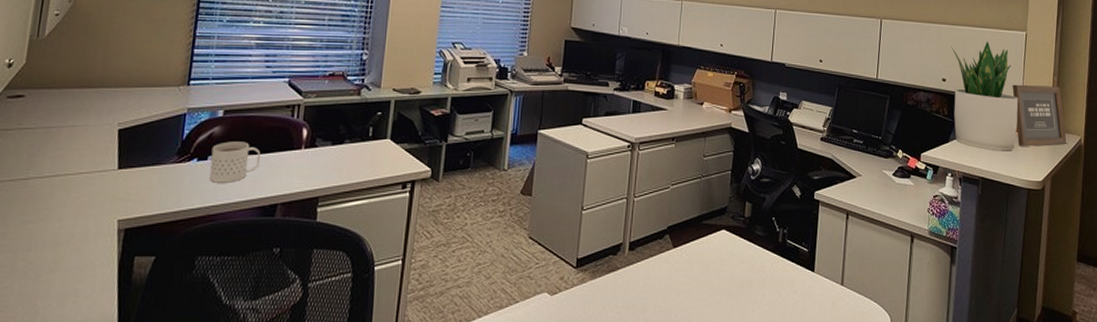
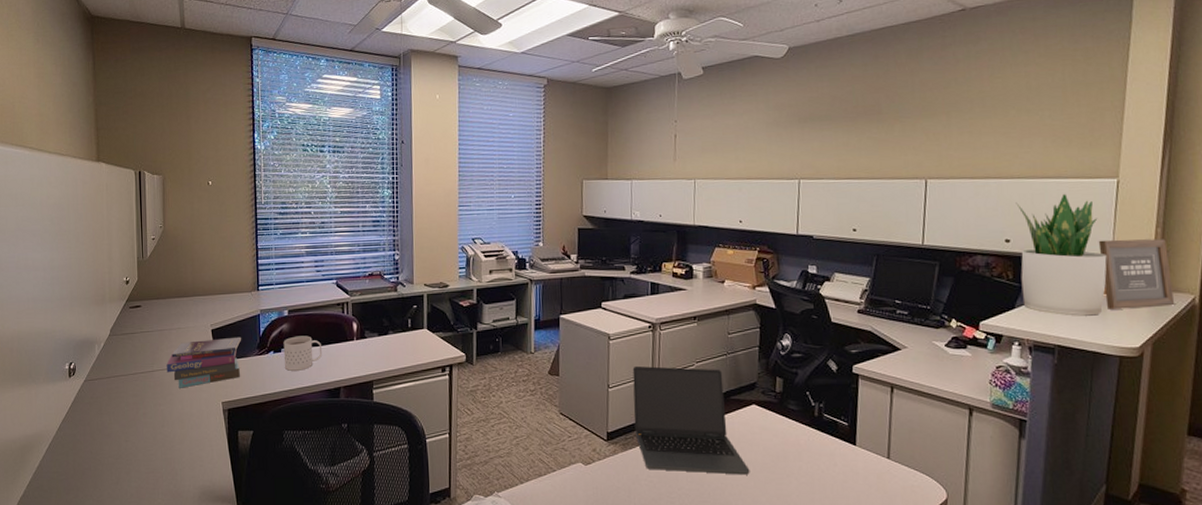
books: none [46,139,158,202] -> present [166,337,242,388]
laptop: none [605,187,716,304] -> present [632,365,750,475]

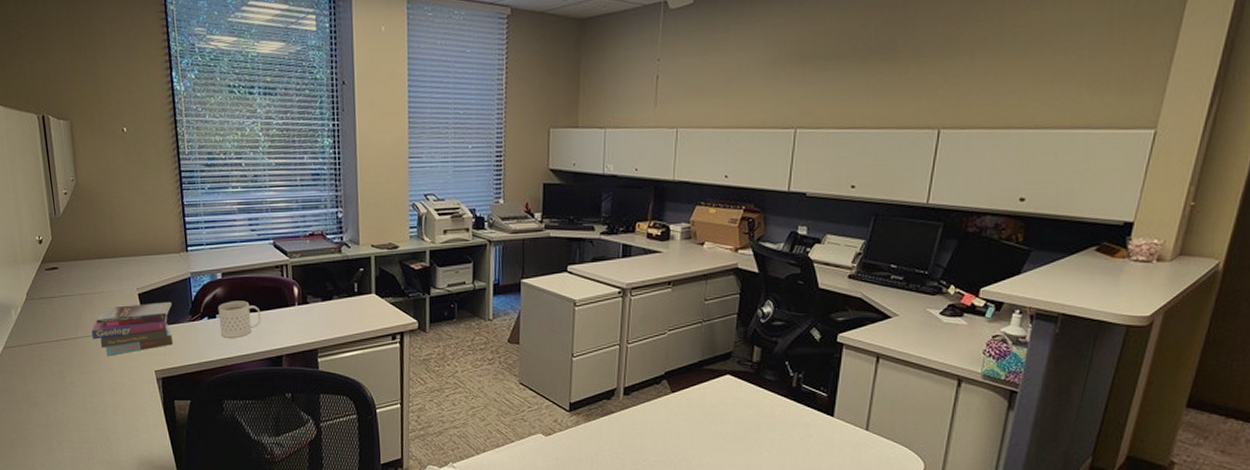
laptop: present [632,365,750,475] -> none [598,333,720,446]
planter: present [1016,194,1107,316] -> none [1030,147,1130,283]
picture frame: present [1098,239,1175,310] -> none [1121,198,1198,276]

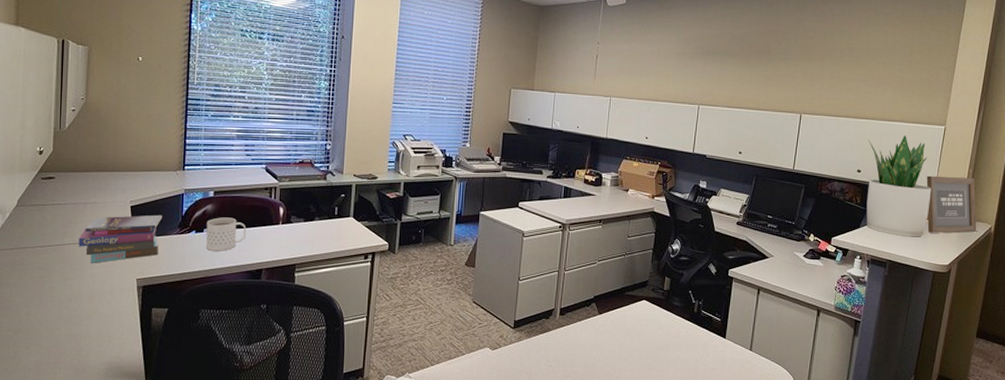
planter: none [1030,147,1130,283] -> present [866,136,932,237]
picture frame: none [1121,198,1198,276] -> present [926,175,977,233]

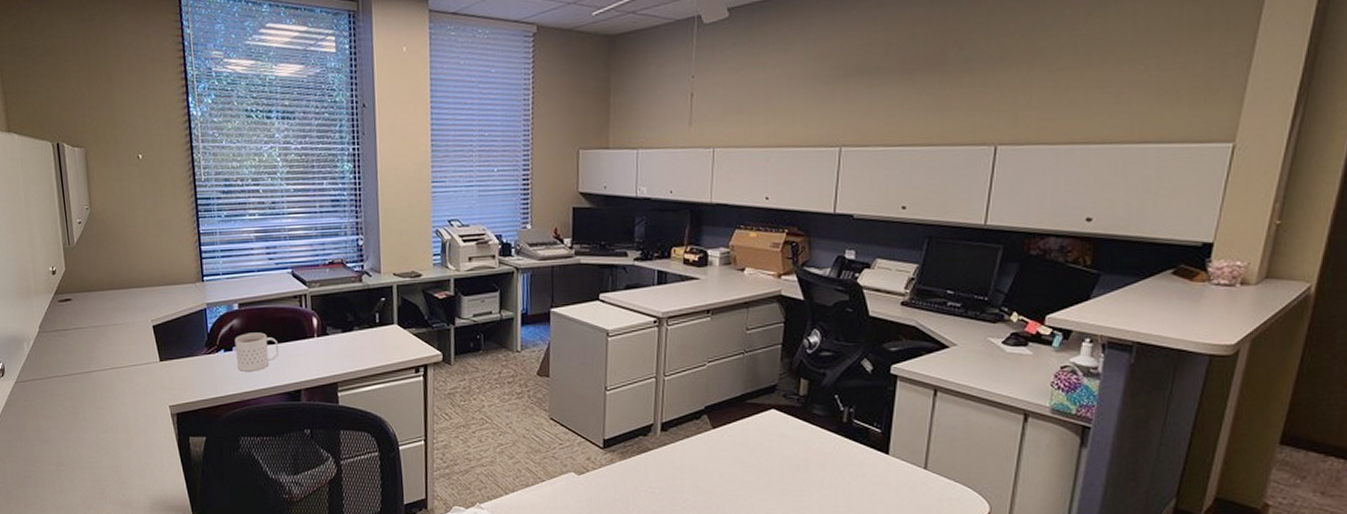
books: present [78,214,163,263] -> none [104,333,188,391]
planter: present [866,136,932,237] -> none [1100,163,1209,308]
picture frame: present [926,175,977,233] -> none [1200,216,1286,301]

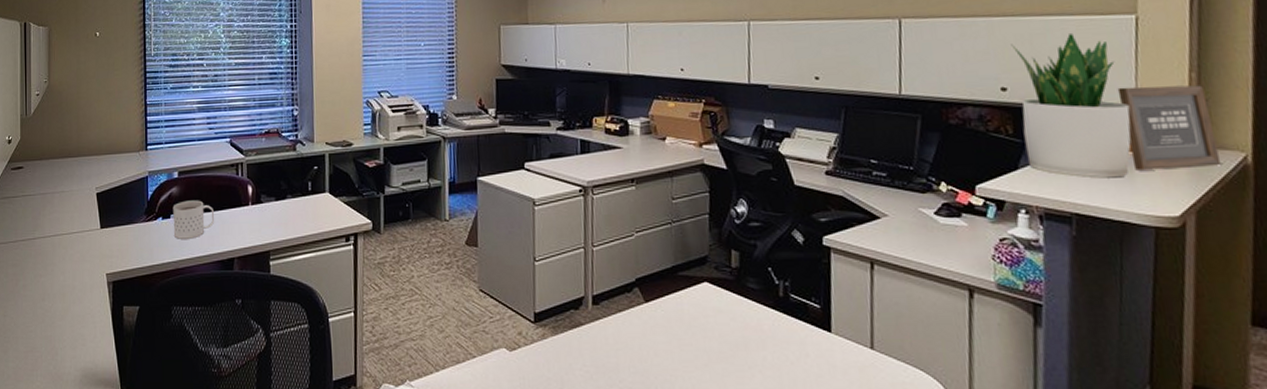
planter: none [1100,163,1209,308] -> present [1011,34,1132,178]
picture frame: none [1200,216,1286,301] -> present [1117,85,1222,171]

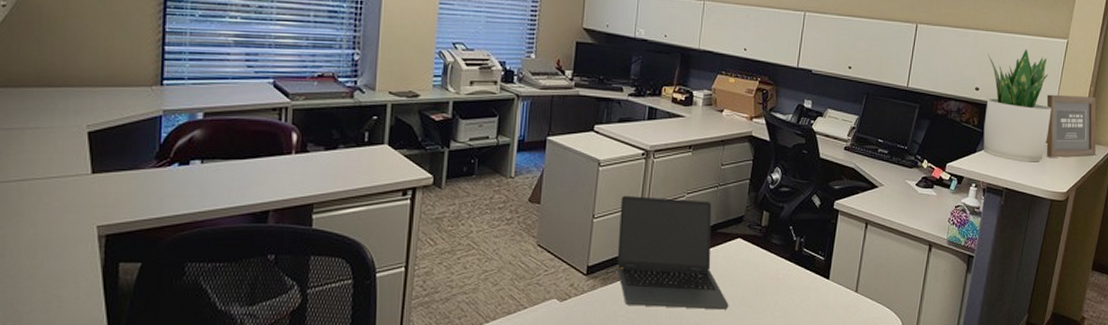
mug: present [172,200,215,239] -> none [192,145,248,189]
laptop: none [562,235,704,366] -> present [617,195,729,310]

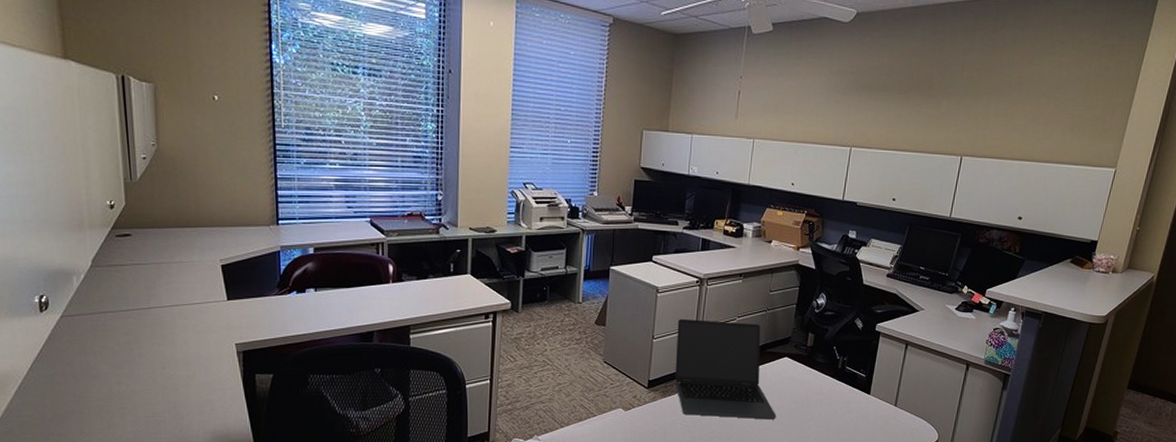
planter: present [983,50,1052,162] -> none [1023,179,1095,288]
picture frame: present [1046,94,1096,158] -> none [1087,222,1142,283]

